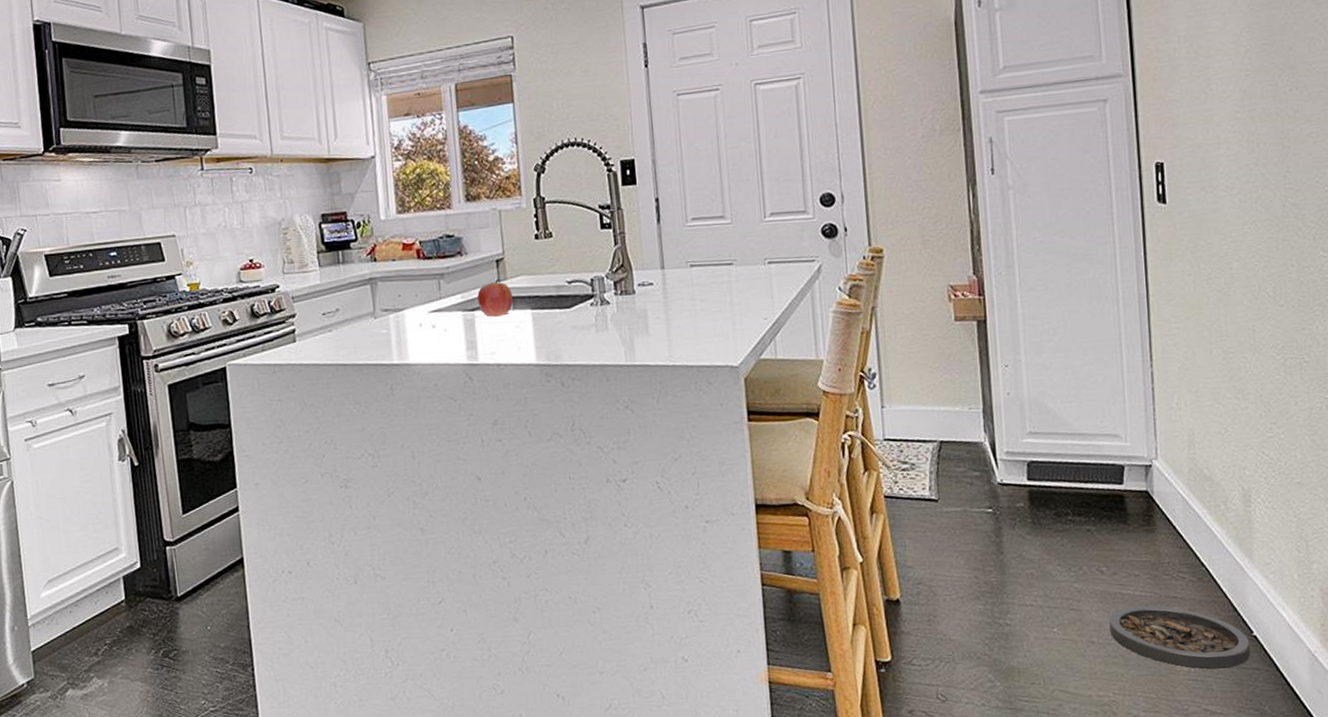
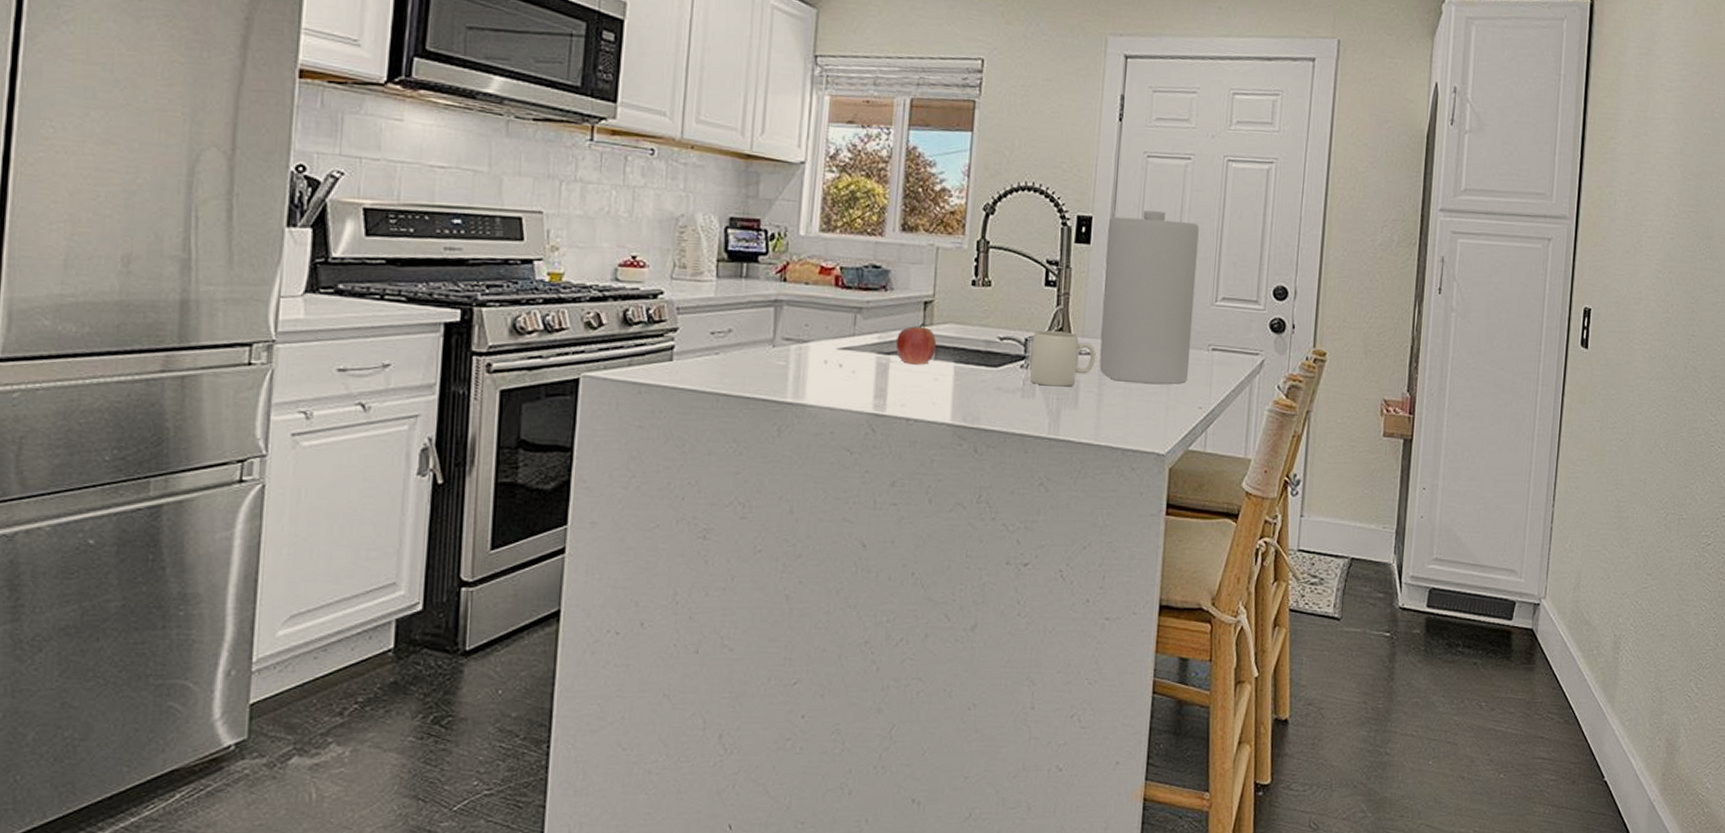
mug: none [596,267,659,319] -> present [1029,330,1096,387]
paper towel holder: none [650,143,749,305] -> present [1099,210,1199,385]
pet bowl: present [1109,605,1251,669] -> none [1480,744,1601,812]

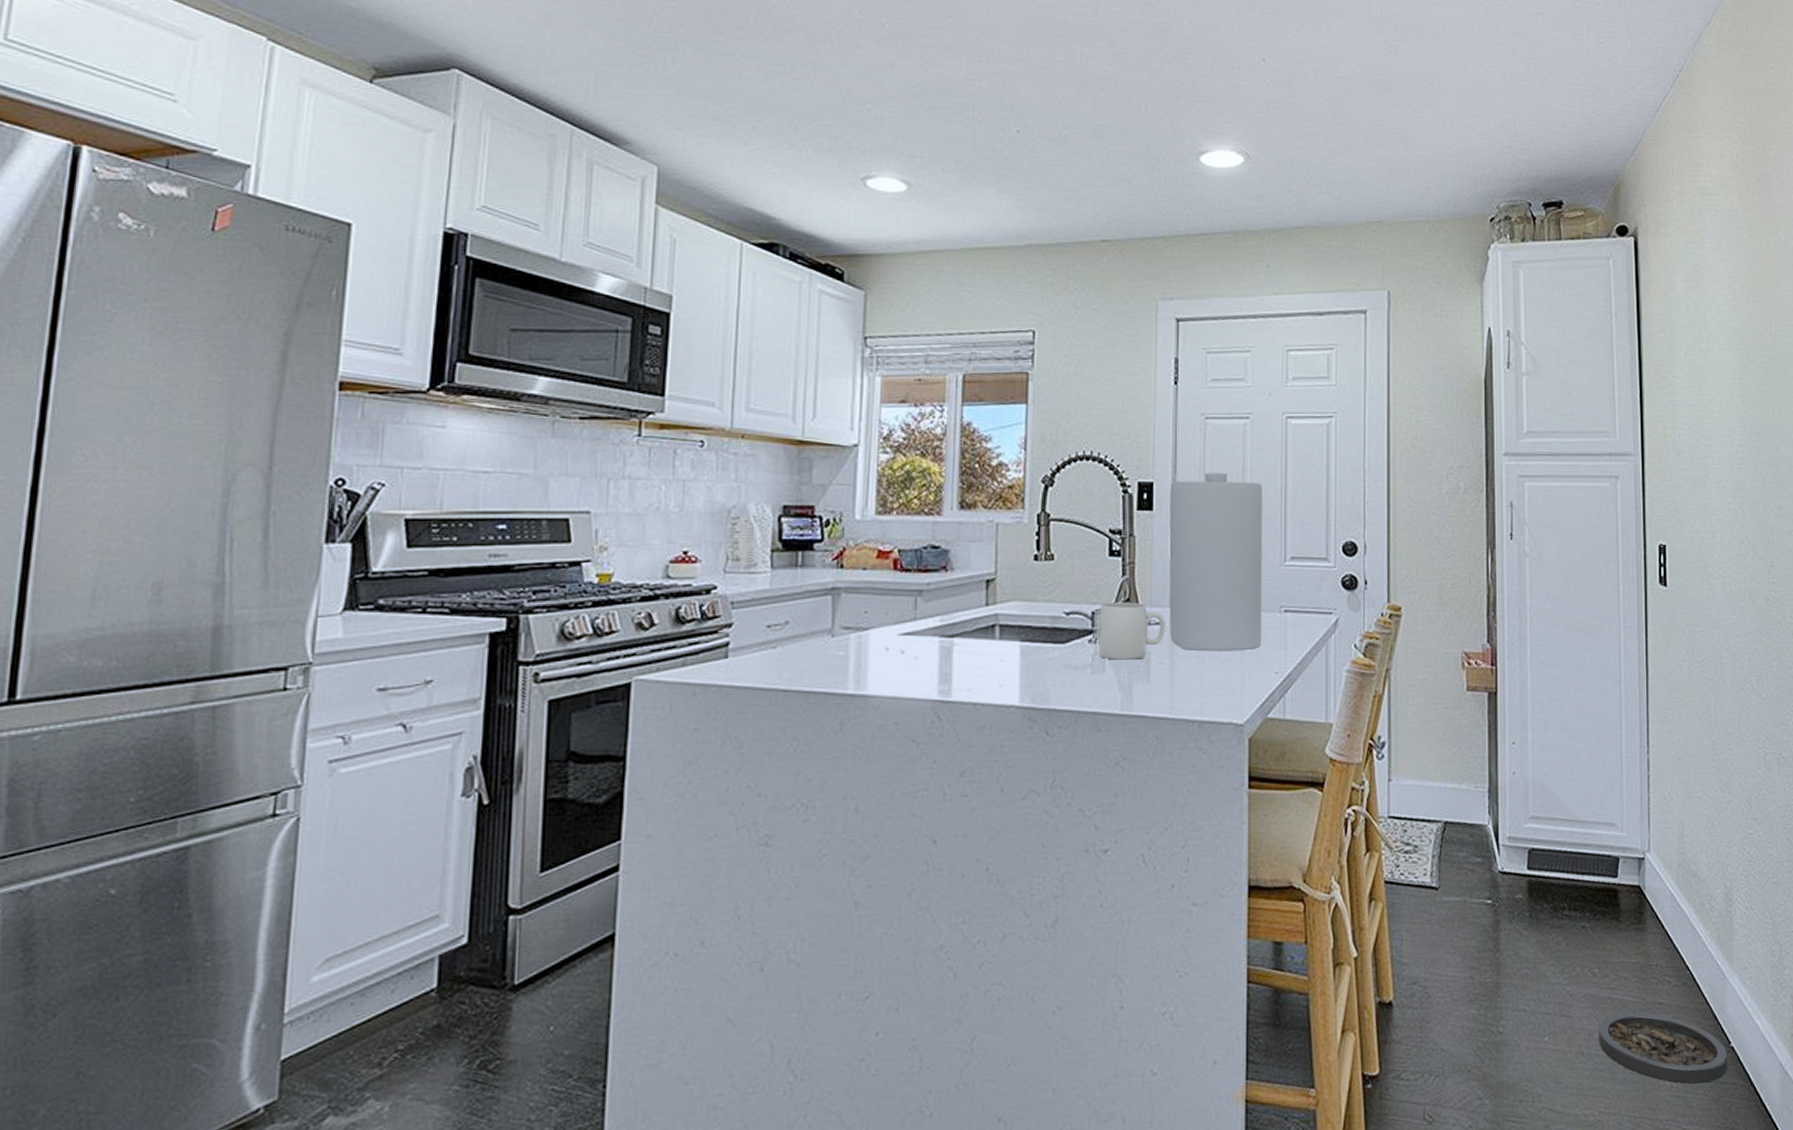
fruit: present [896,322,937,365] -> none [959,602,1001,646]
pet bowl: none [1480,744,1601,812] -> present [1599,1012,1728,1084]

